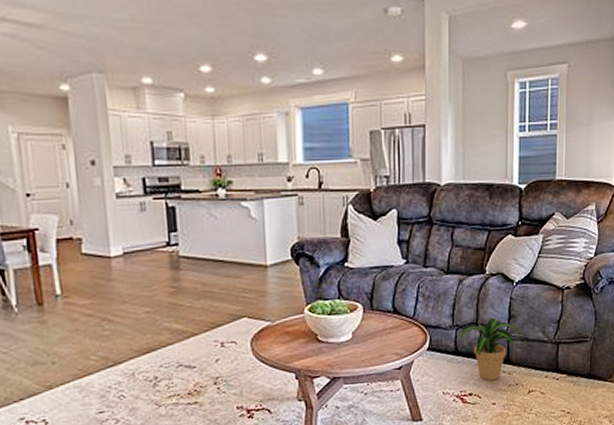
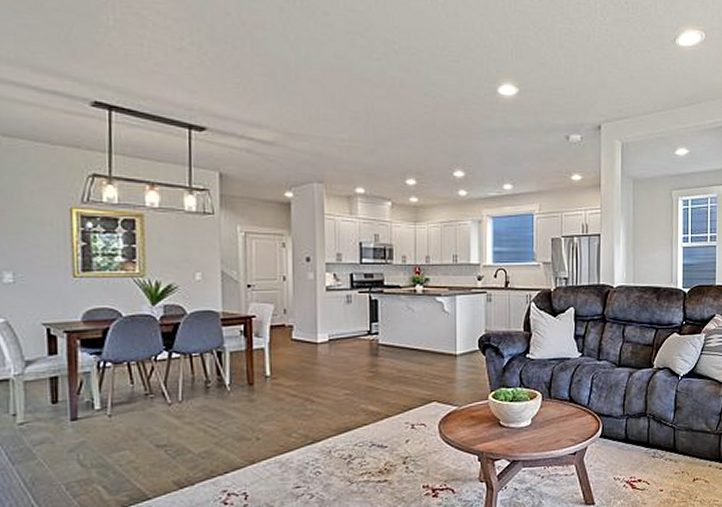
potted plant: present [458,318,520,381] -> none [628,409,685,468]

